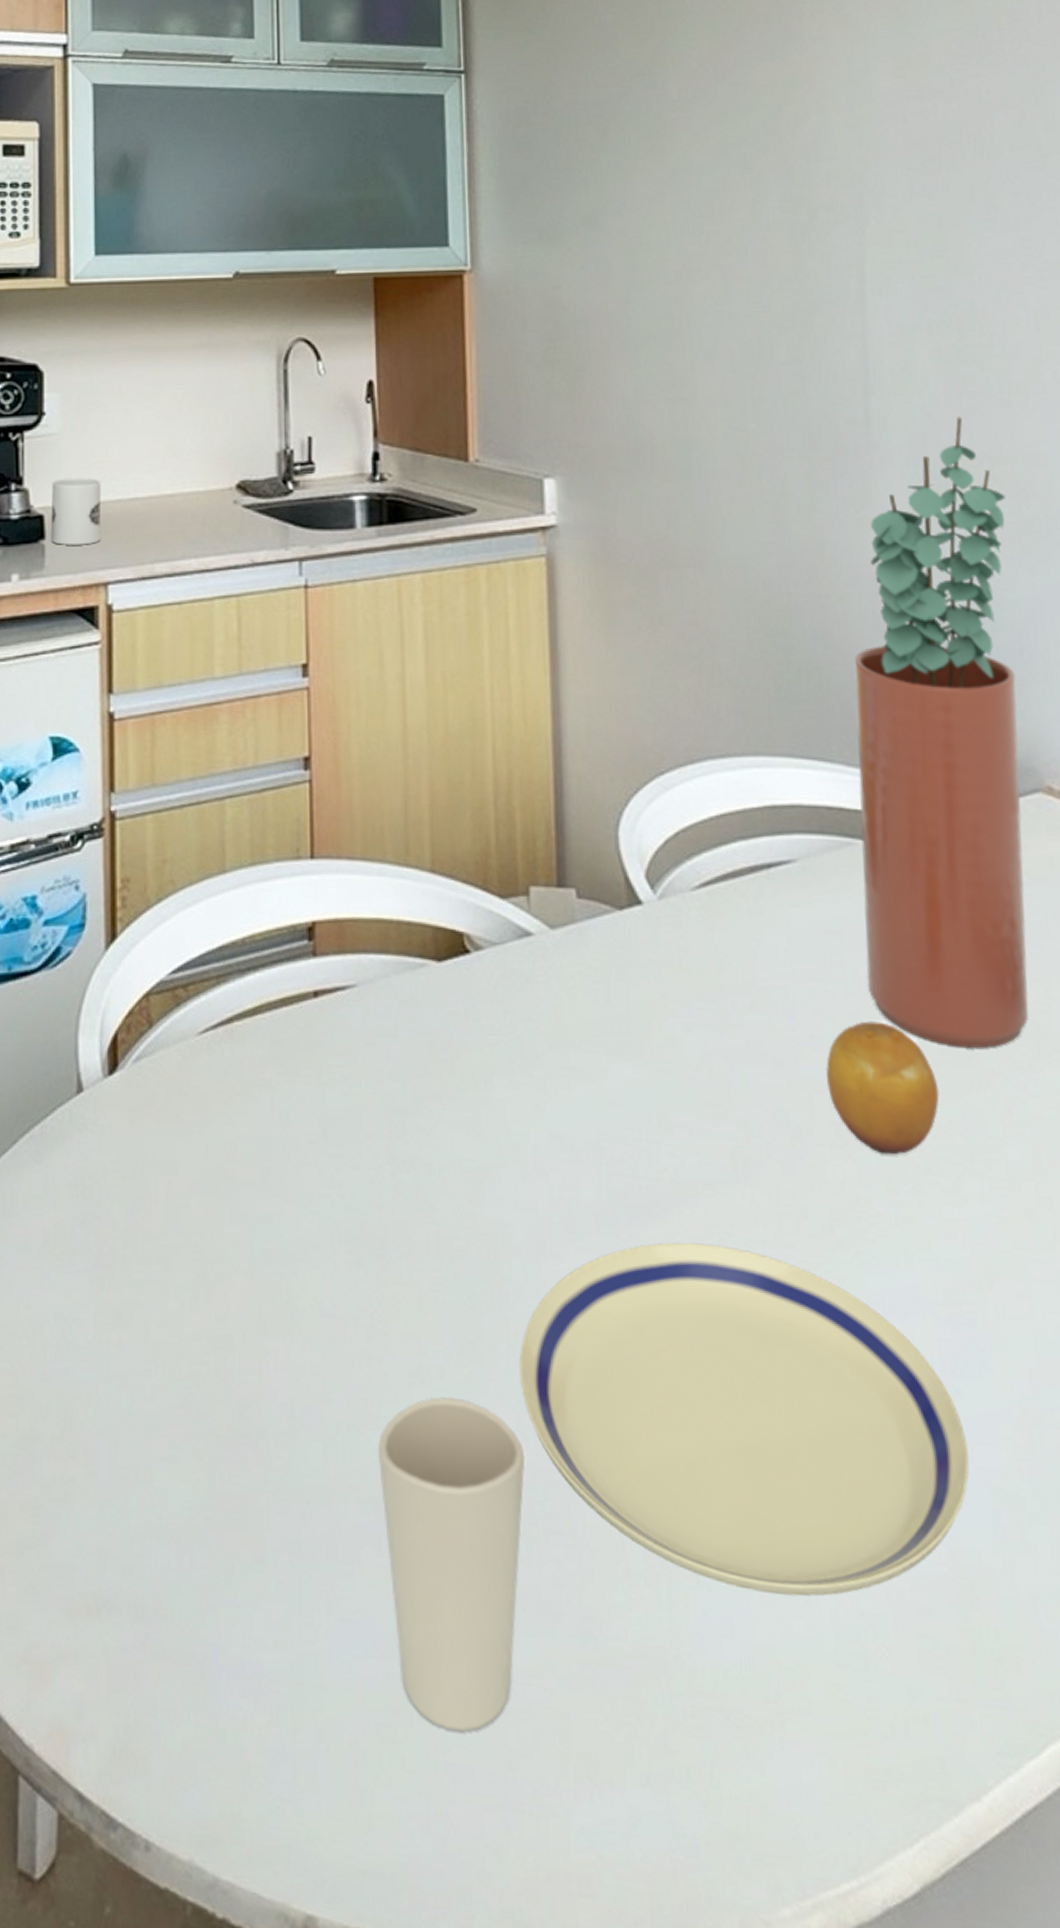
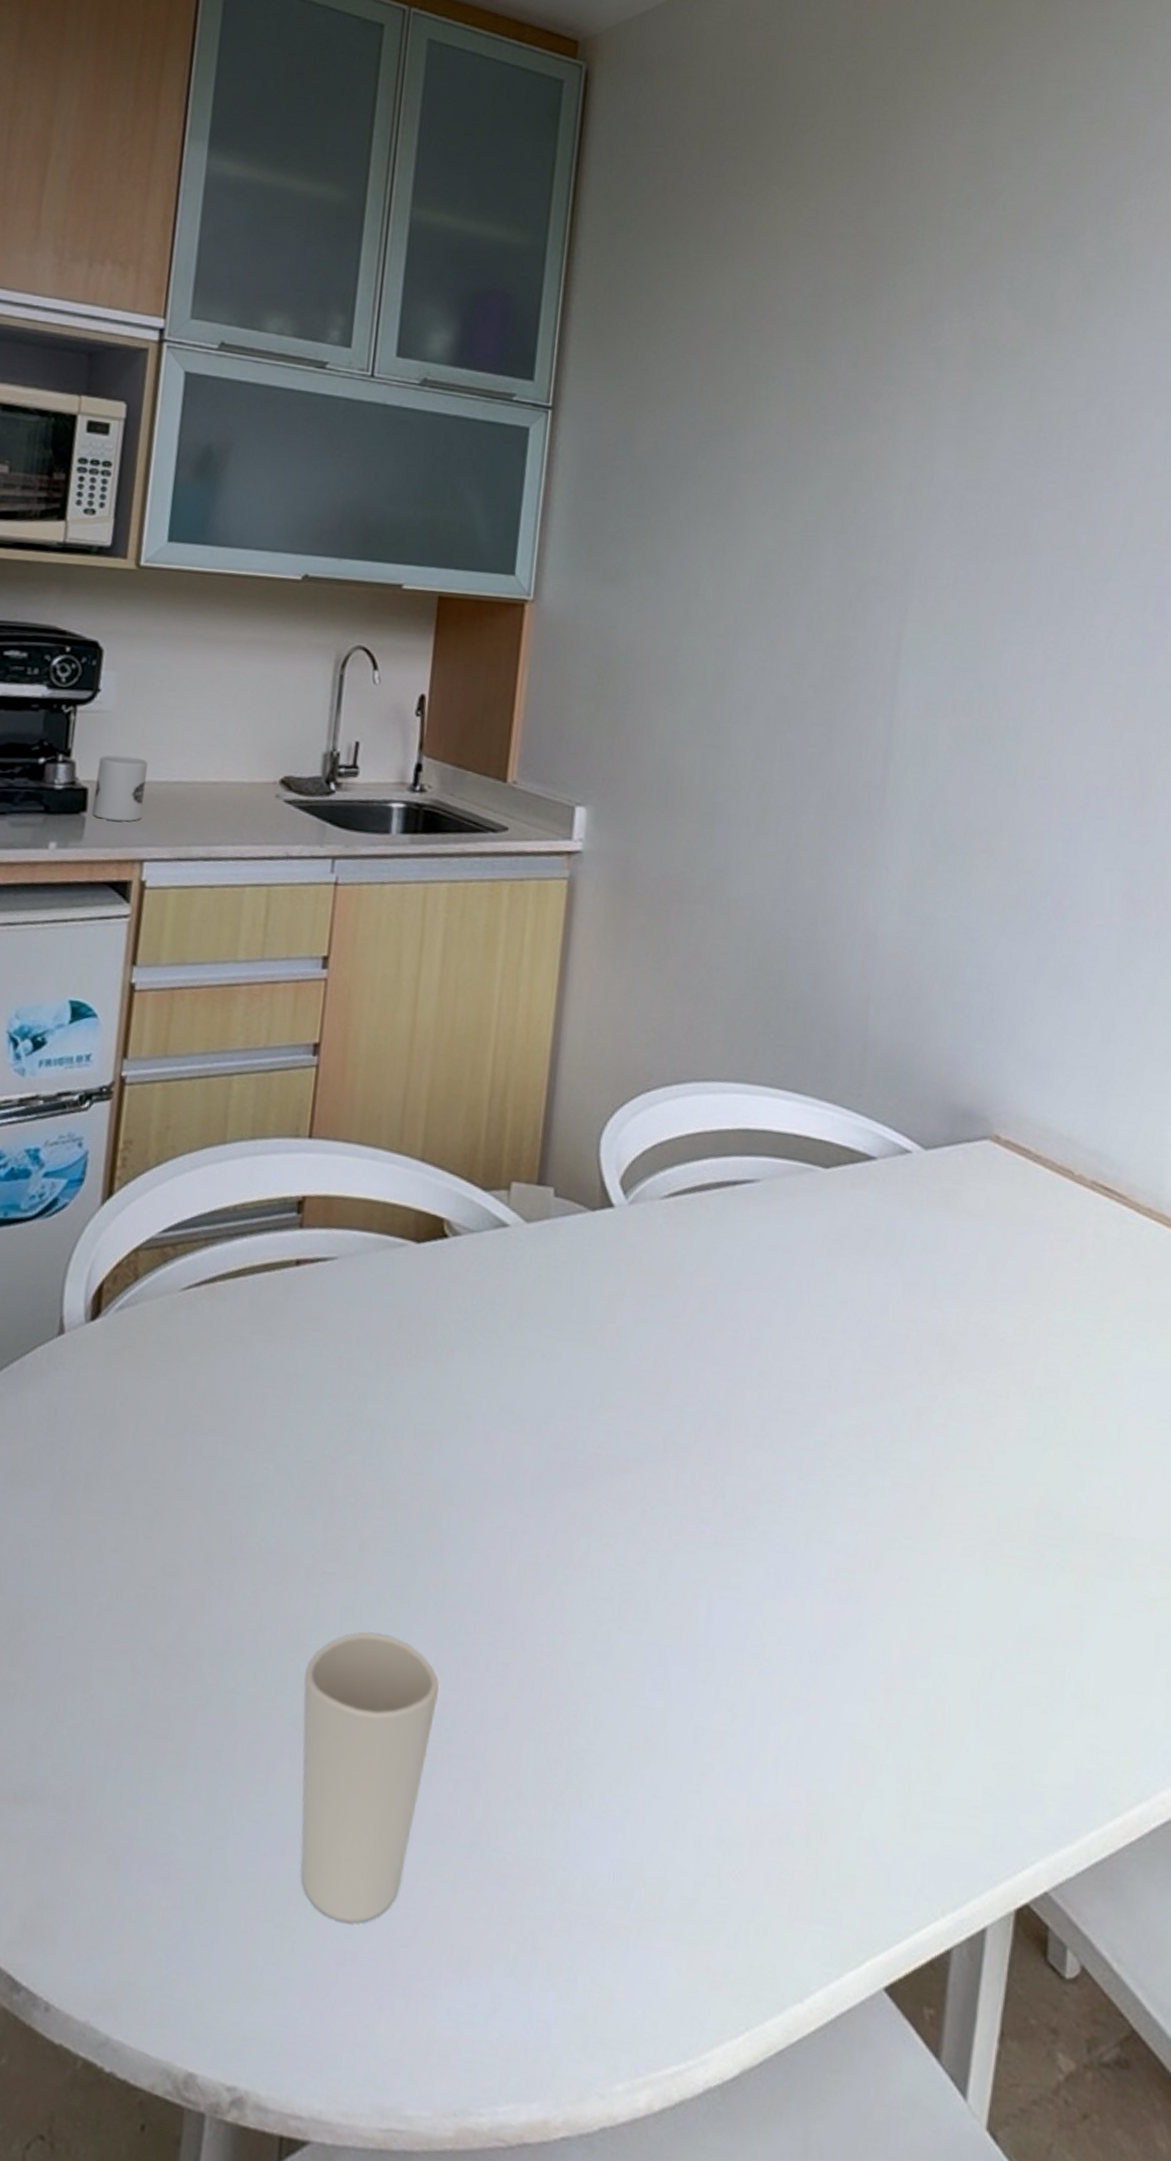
plate: present [519,1242,969,1597] -> none [443,1510,837,1824]
fruit: present [826,1021,939,1155] -> none [759,1329,858,1449]
vase: present [854,416,1029,1048] -> none [807,791,998,1362]

